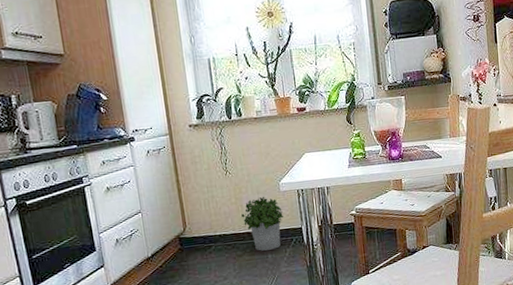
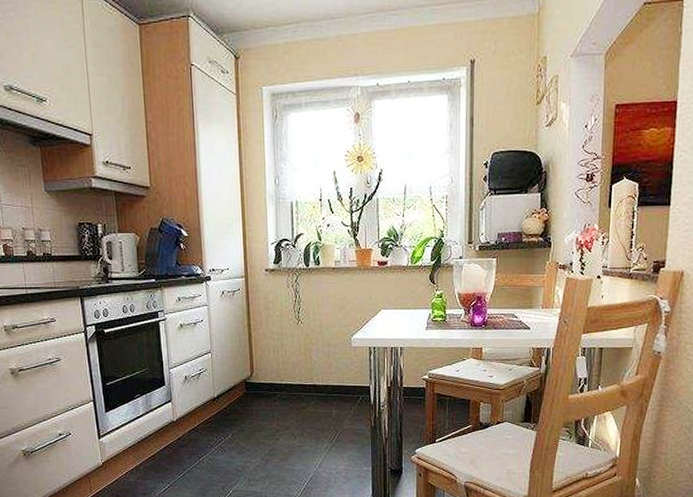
potted plant: present [241,196,284,251] -> none [309,349,353,405]

